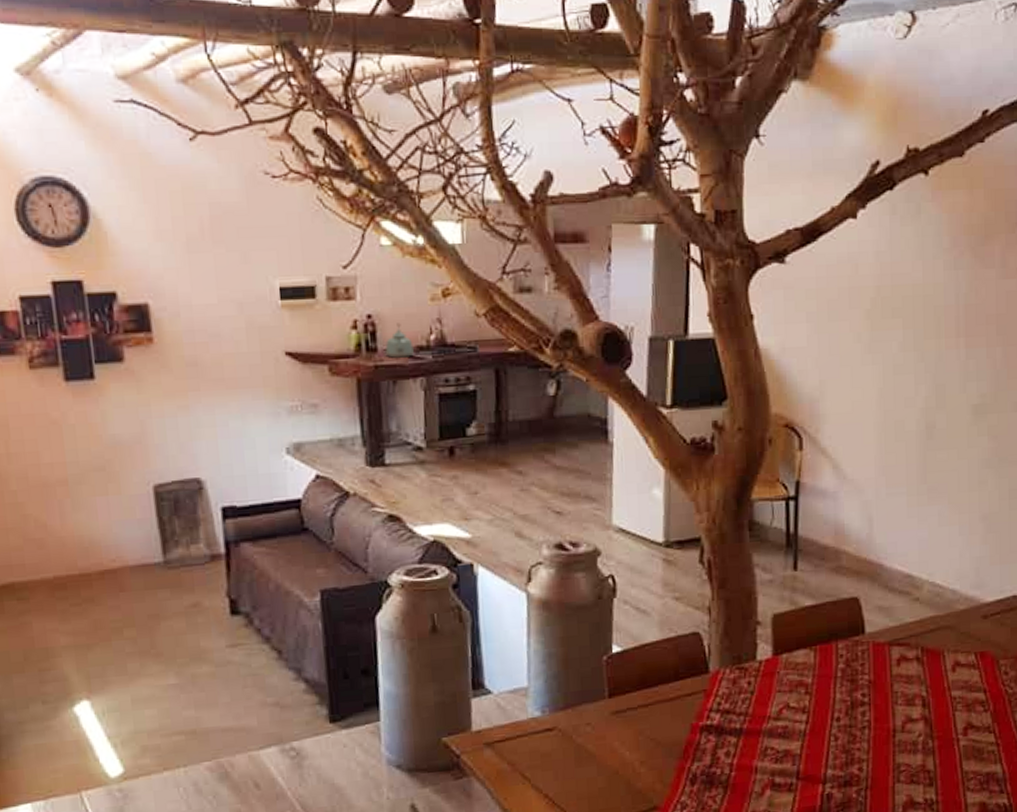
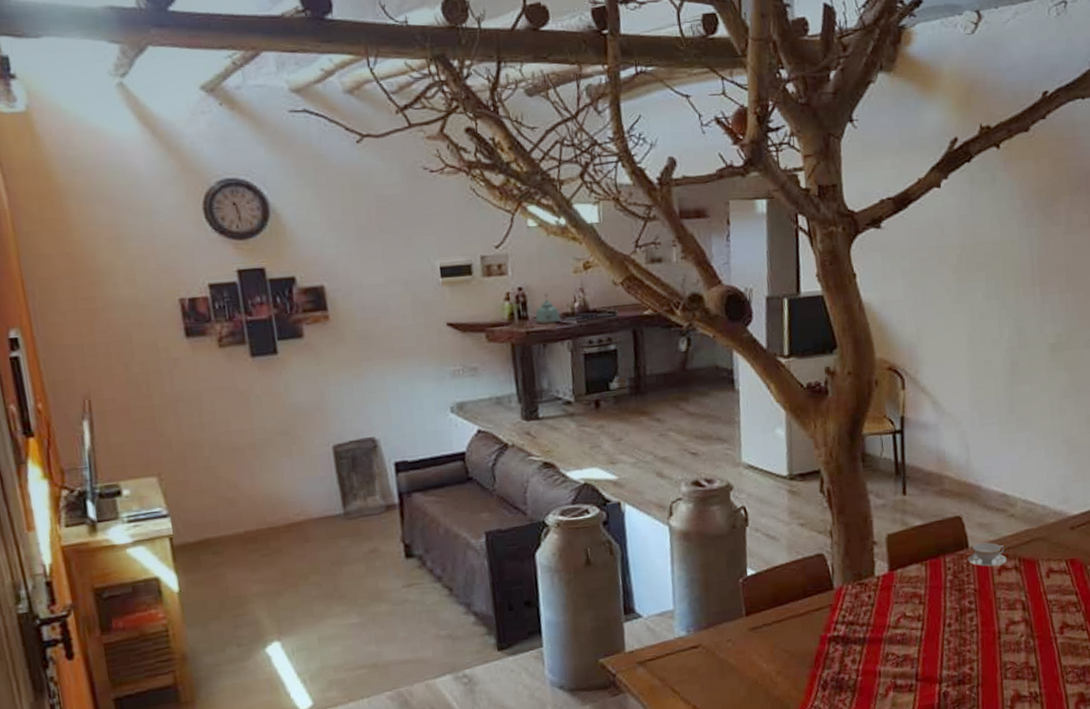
teacup: none [863,628,908,656] -> present [967,542,1007,567]

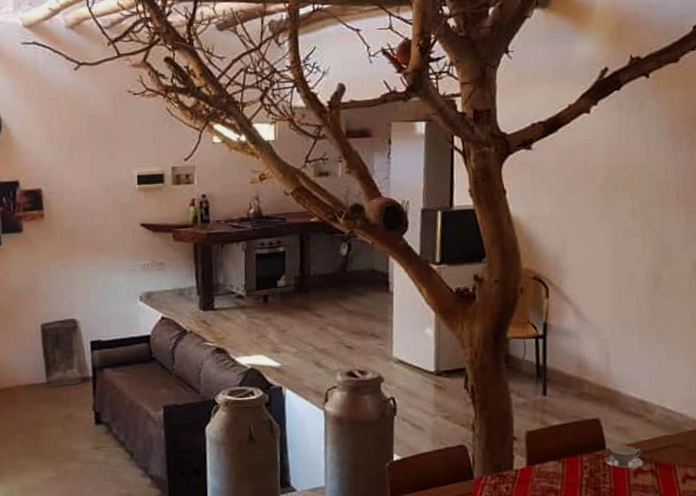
kettle: present [535,293,561,325] -> none [215,200,237,227]

